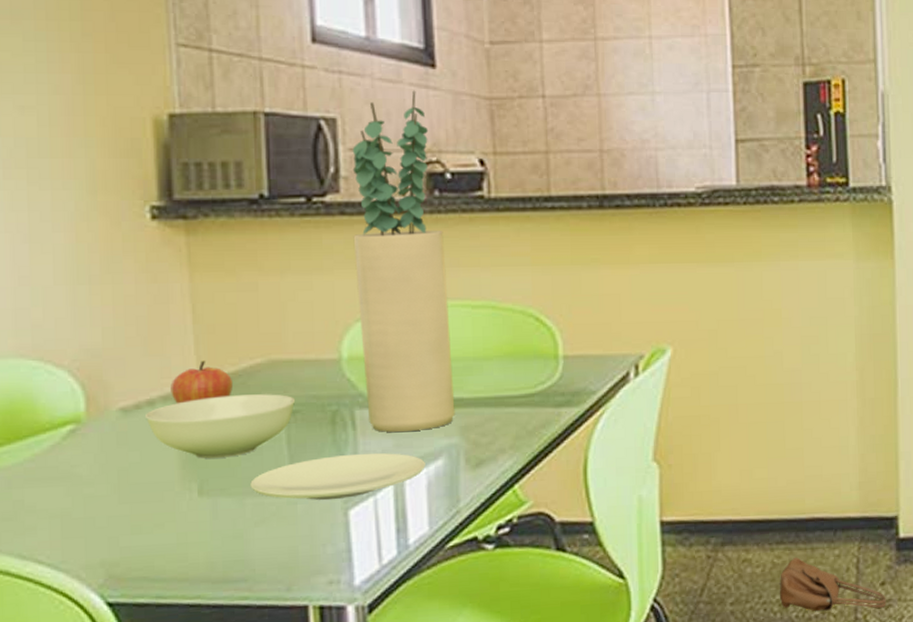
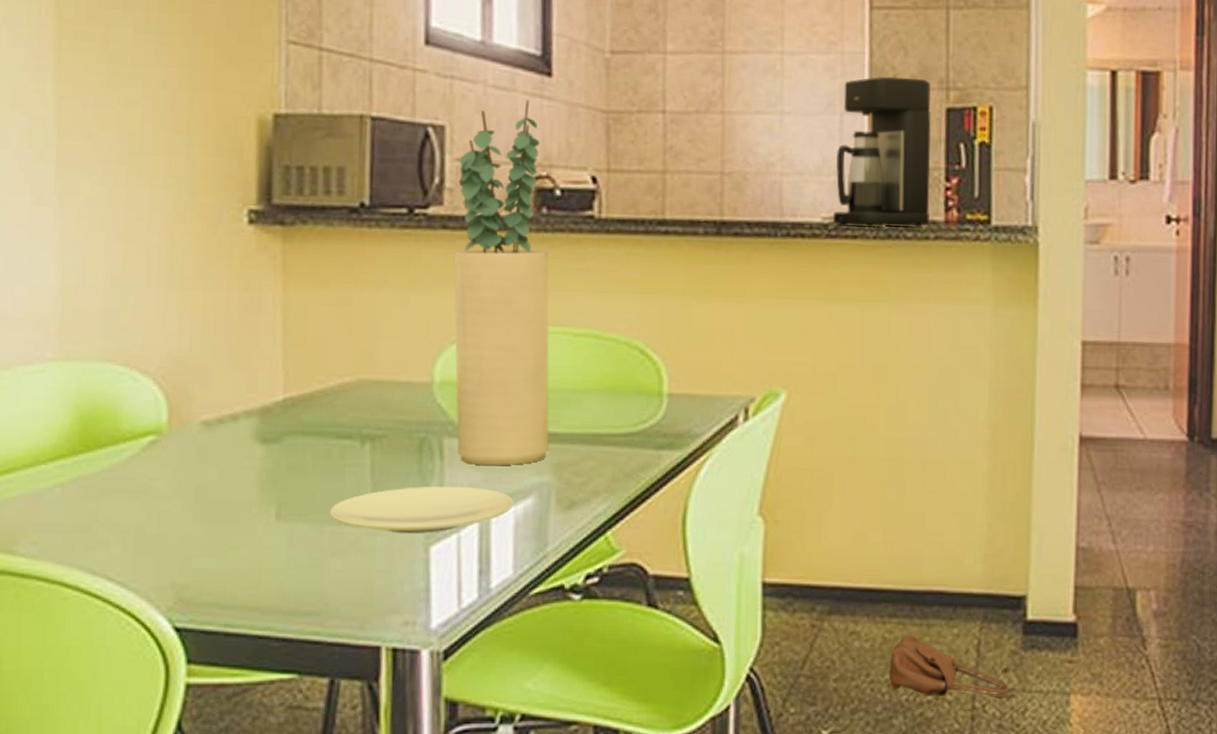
bowl: present [144,394,296,459] -> none [226,415,383,481]
fruit: present [170,360,234,404] -> none [255,376,320,421]
coffee maker: none [705,55,793,194] -> present [832,76,932,227]

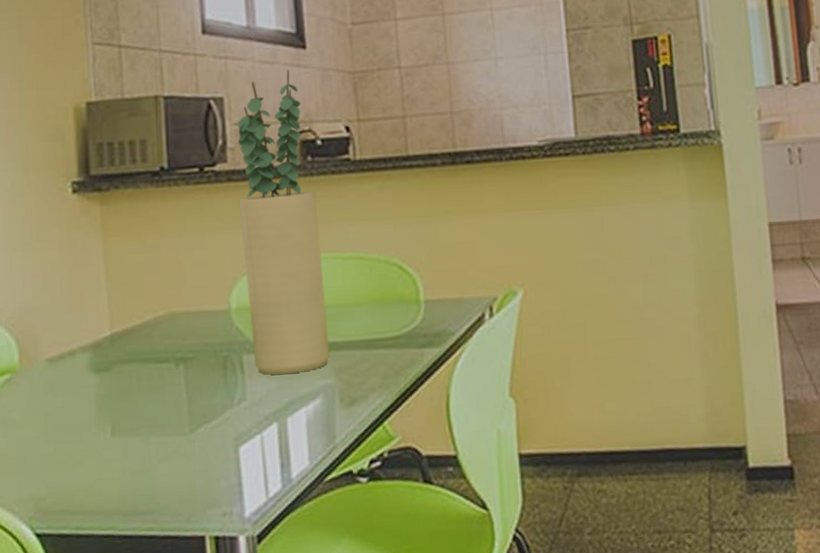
plate: present [330,486,514,533] -> none [155,394,305,438]
coffee maker: present [832,76,932,227] -> none [545,18,628,146]
handbag: present [888,634,1009,698] -> none [634,488,740,541]

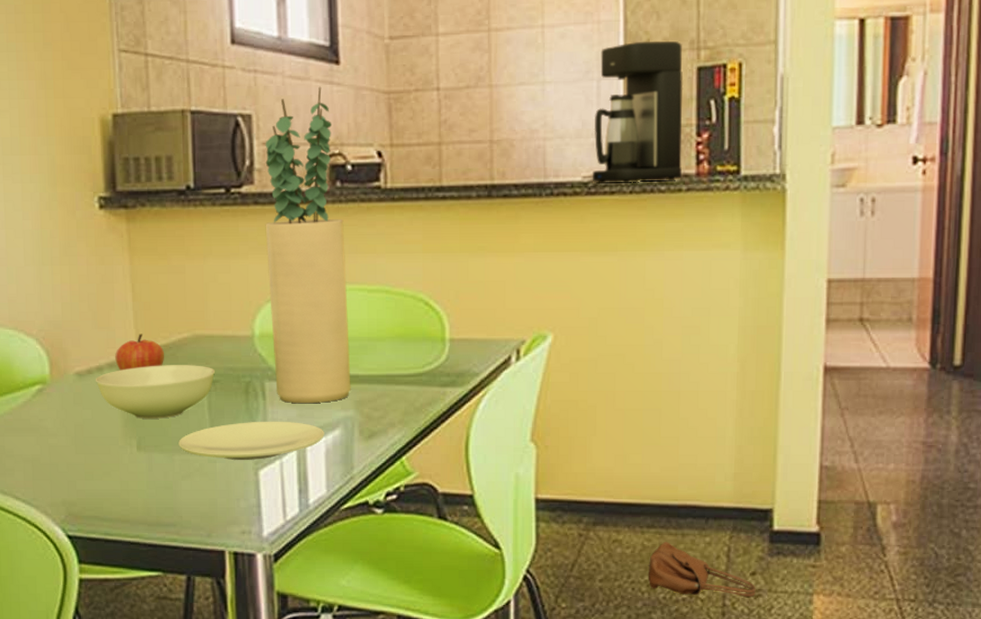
bowl: none [67,342,193,402] -> present [95,365,216,419]
fruit: none [88,314,140,354] -> present [115,333,165,371]
plate: none [155,394,305,438] -> present [178,421,324,460]
coffee maker: none [545,18,628,146] -> present [592,41,684,183]
handbag: none [634,488,740,541] -> present [647,542,756,597]

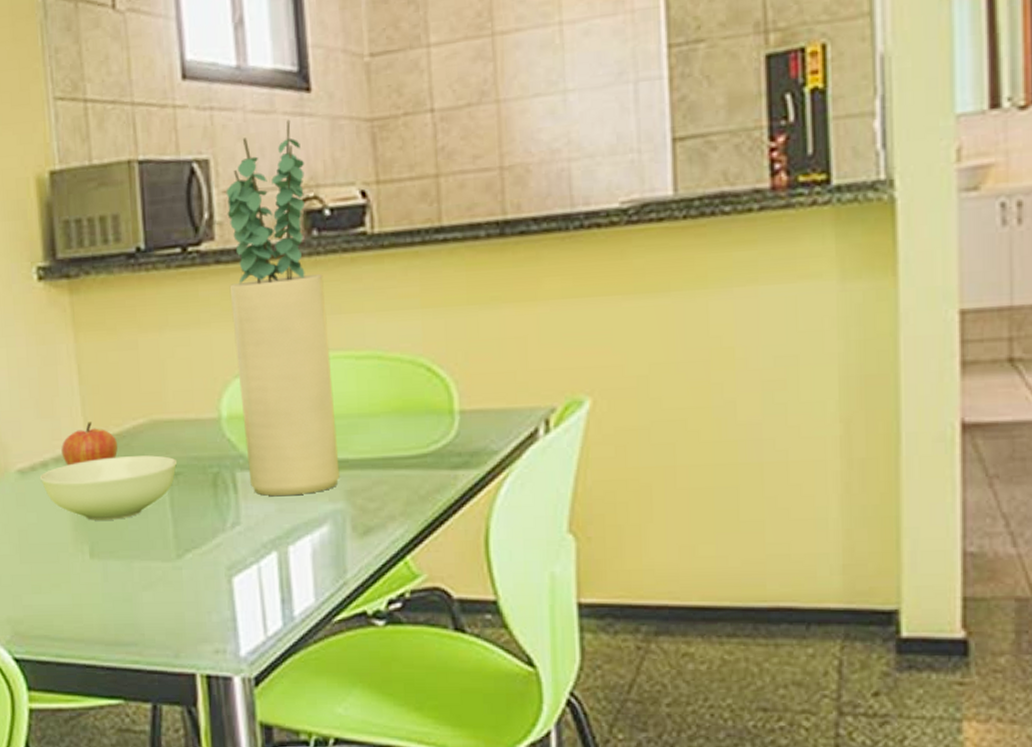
plate: present [178,421,324,460] -> none [137,517,310,566]
coffee maker: present [592,41,684,183] -> none [632,25,751,209]
handbag: present [647,542,756,597] -> none [730,655,881,724]

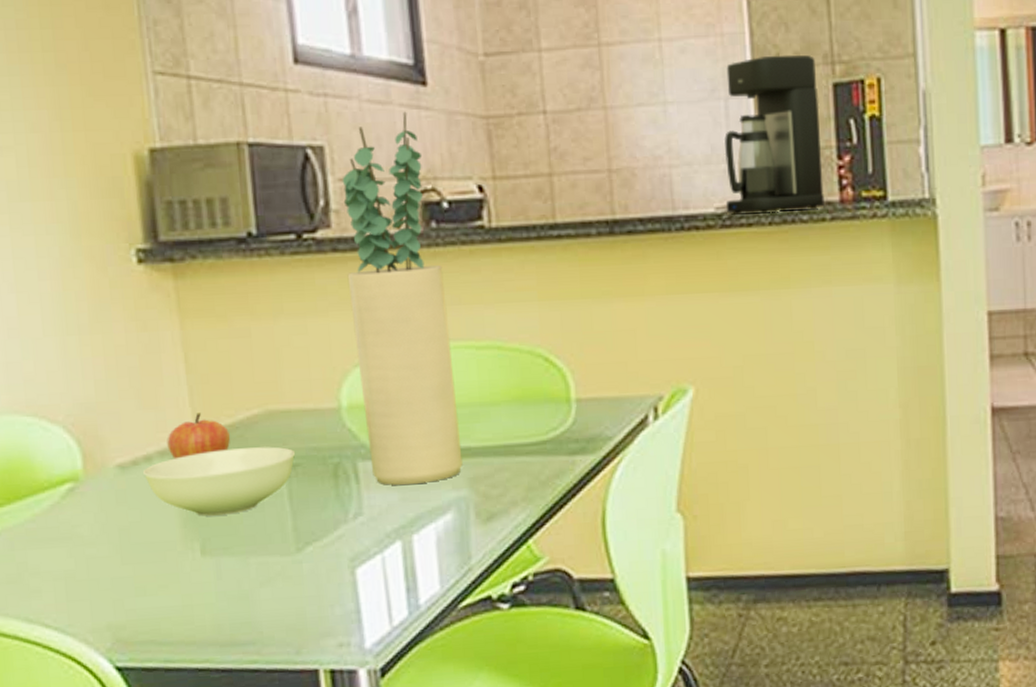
coffee maker: none [632,25,751,209] -> present [724,55,824,215]

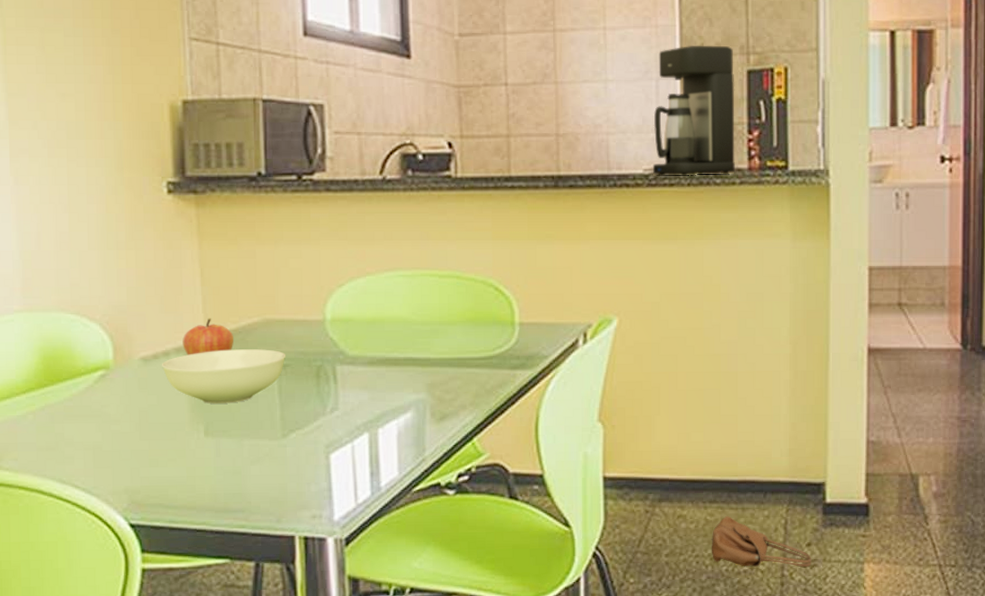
vase: present [342,111,463,486] -> none [337,79,423,387]
handbag: none [818,615,938,673] -> present [711,516,812,567]

